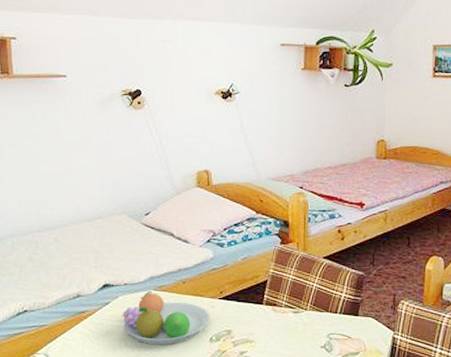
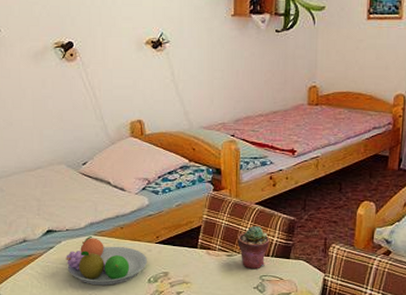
potted succulent: none [304,281,338,327] -> present [237,226,270,269]

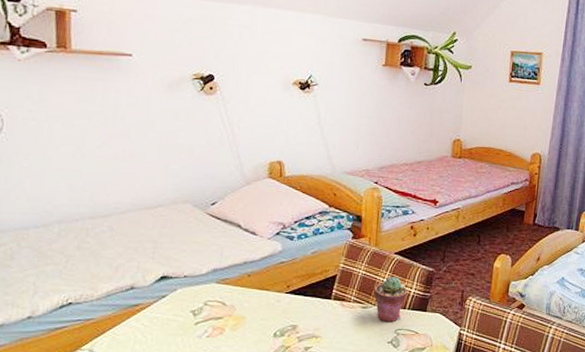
fruit bowl: present [66,237,147,286] -> none [180,284,274,340]

